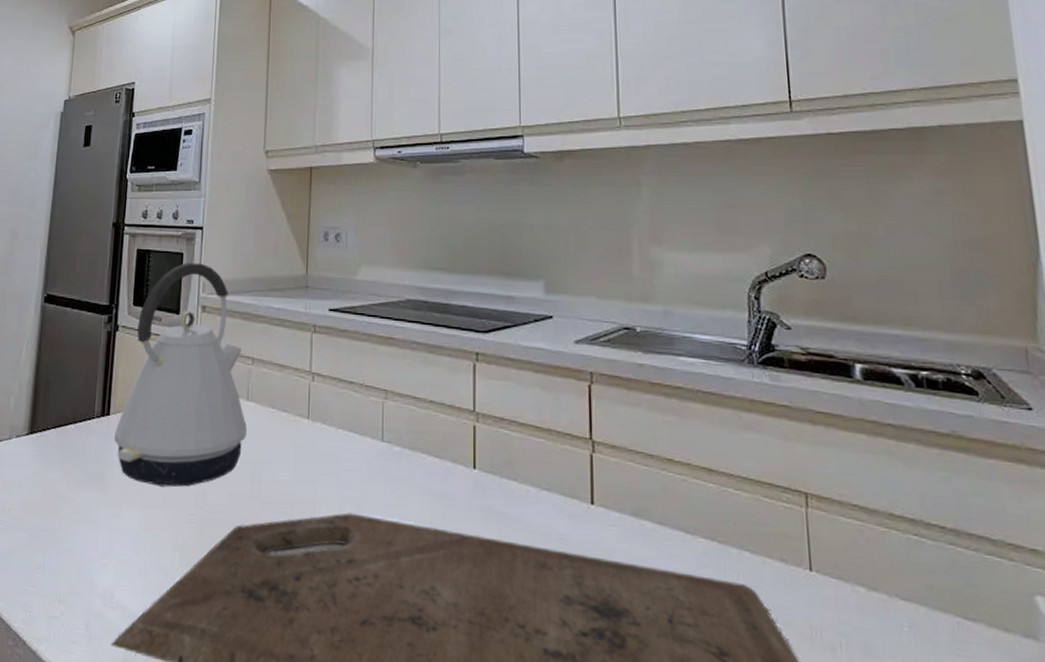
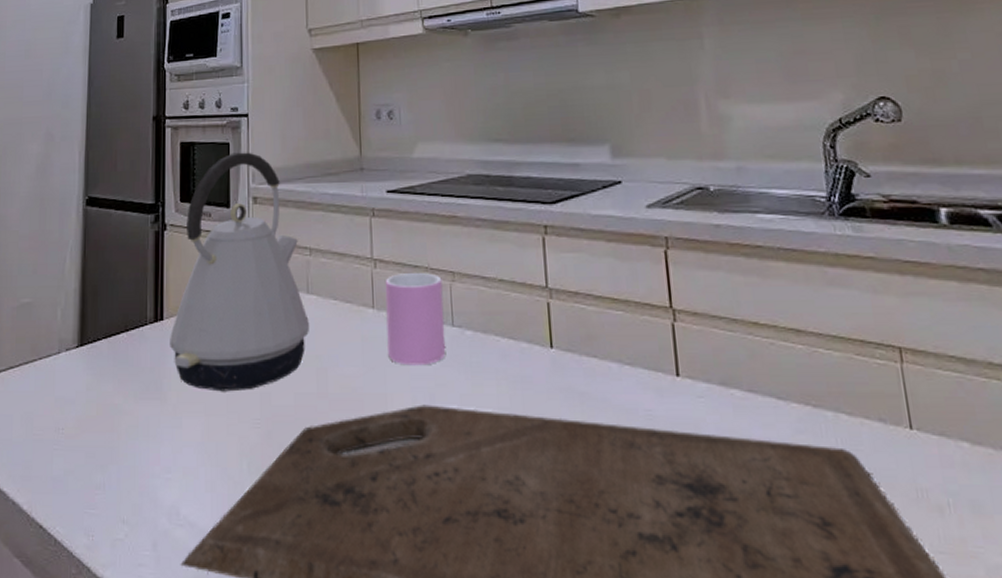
cup: none [319,387,375,476] -> present [385,272,446,366]

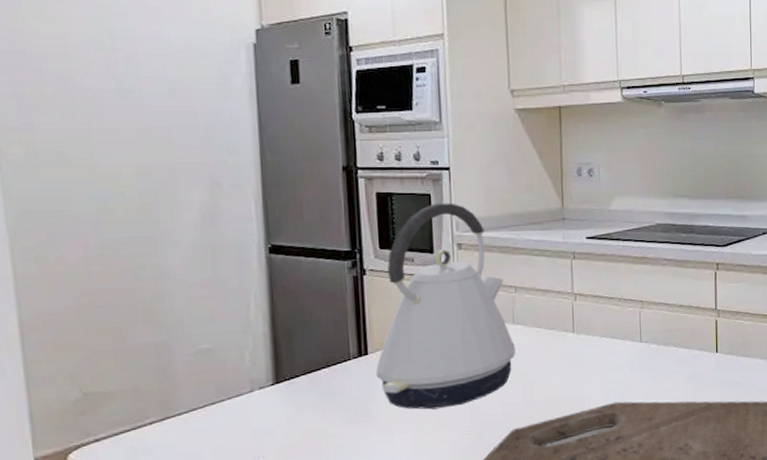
cup: present [385,272,446,366] -> none [584,302,635,375]

